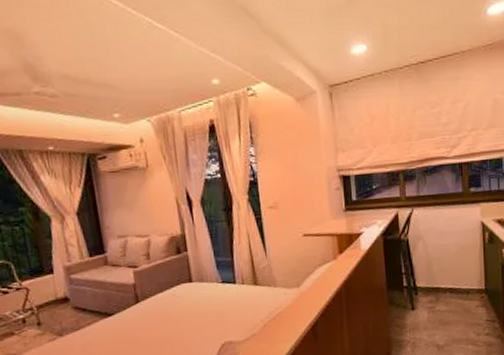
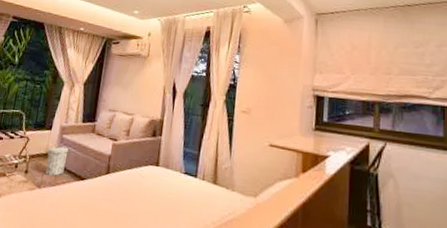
trash can: none [57,287,85,321] -> present [45,146,69,176]

